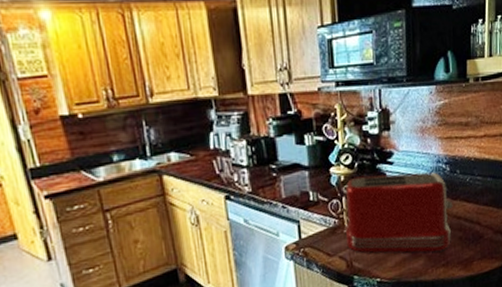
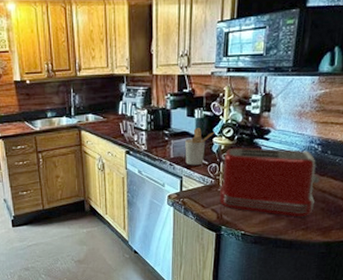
utensil holder: none [297,157,333,205] -> present [185,128,216,166]

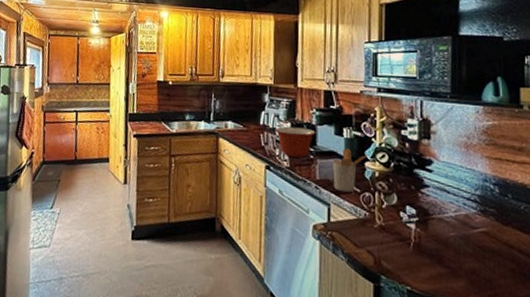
mixing bowl: none [133,113,170,141] -> present [275,126,316,158]
toaster: present [218,147,320,217] -> none [375,176,504,279]

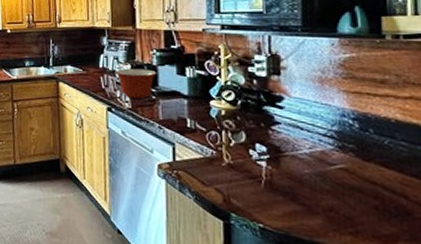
utensil holder: present [333,148,369,193] -> none [176,88,214,132]

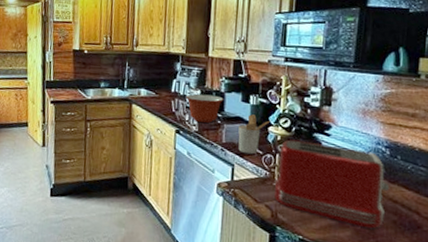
utensil holder: none [176,88,214,132] -> present [238,114,272,155]
toaster: none [223,114,365,216] -> present [273,139,390,229]

